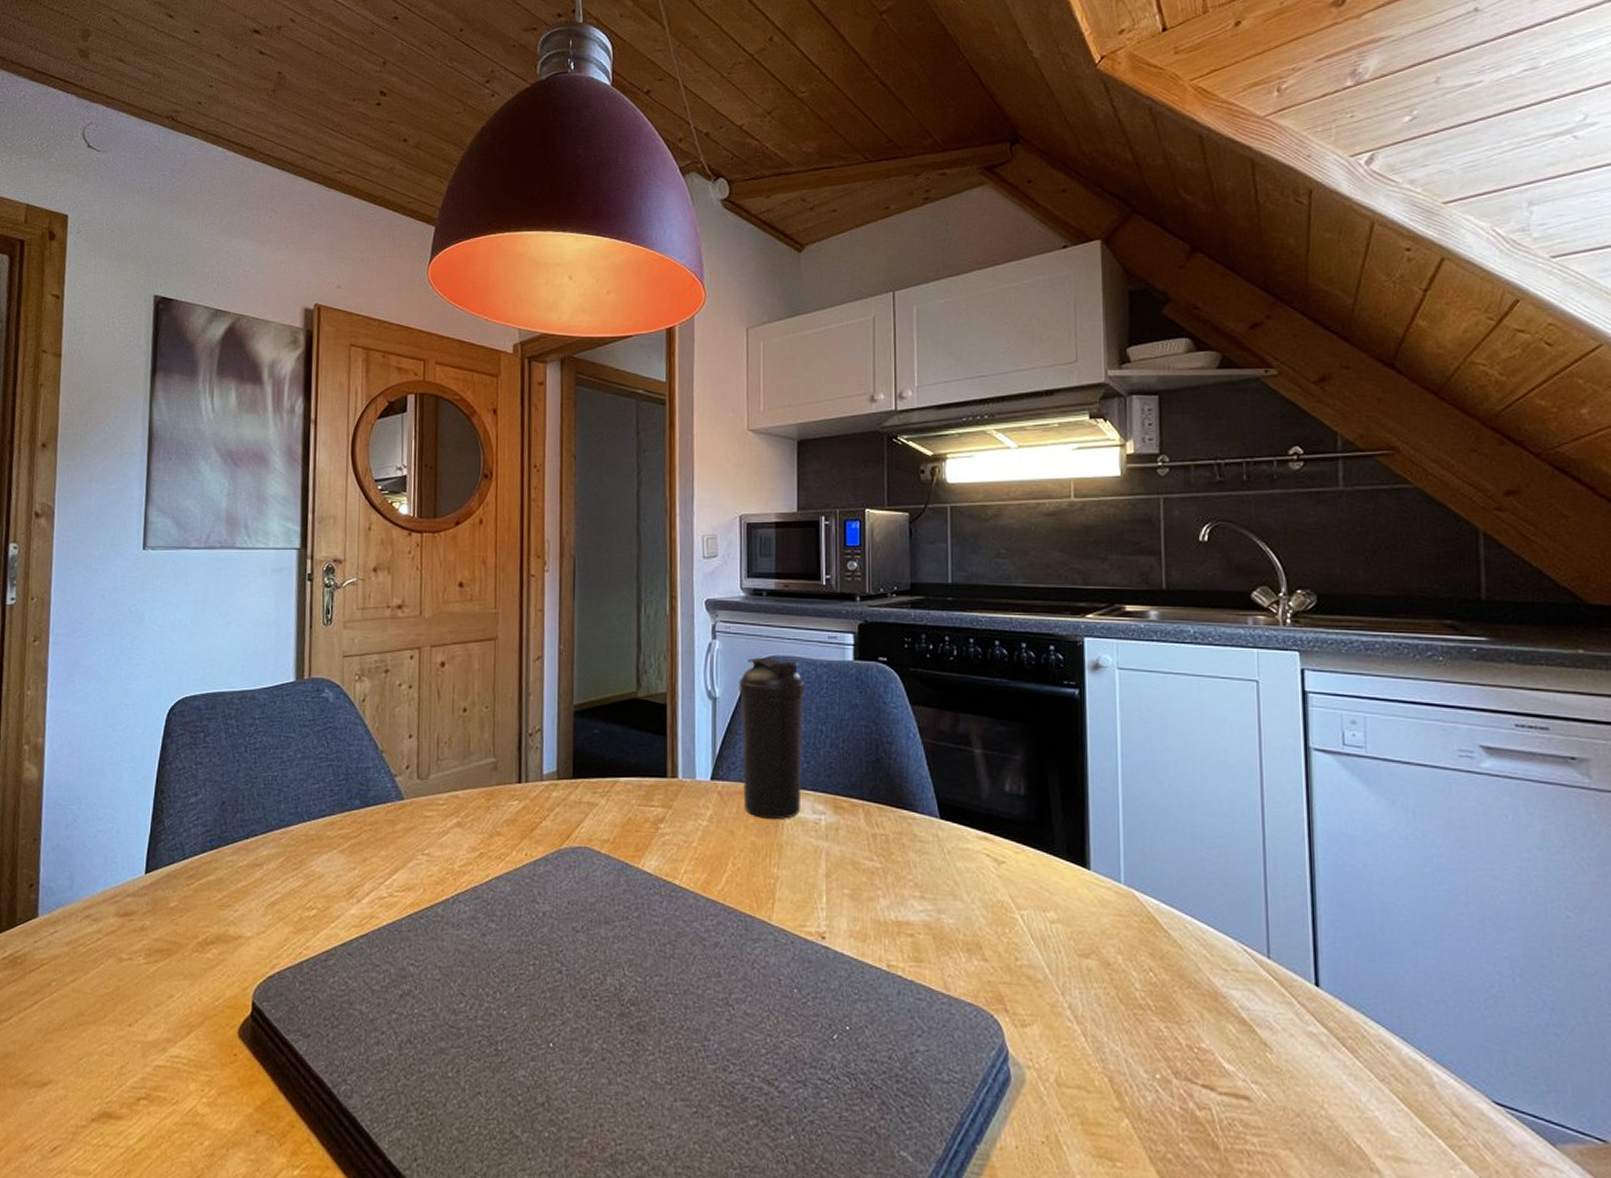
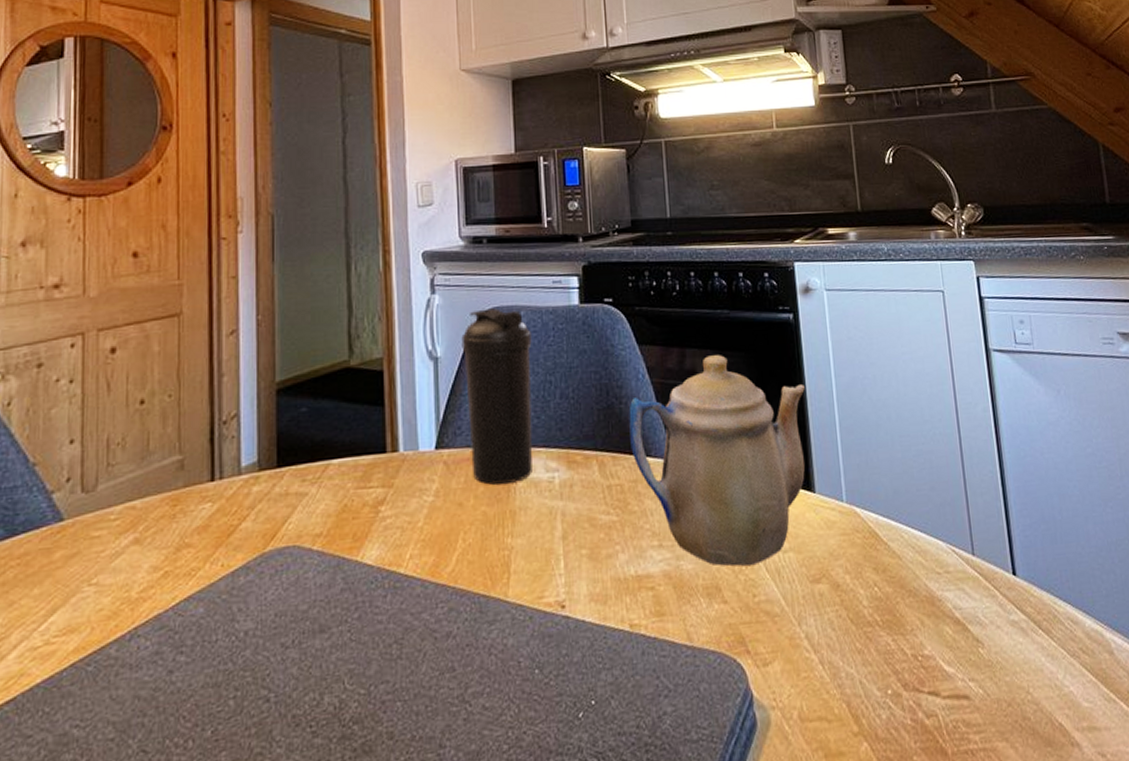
teapot: none [897,722,1086,931] -> present [629,355,805,566]

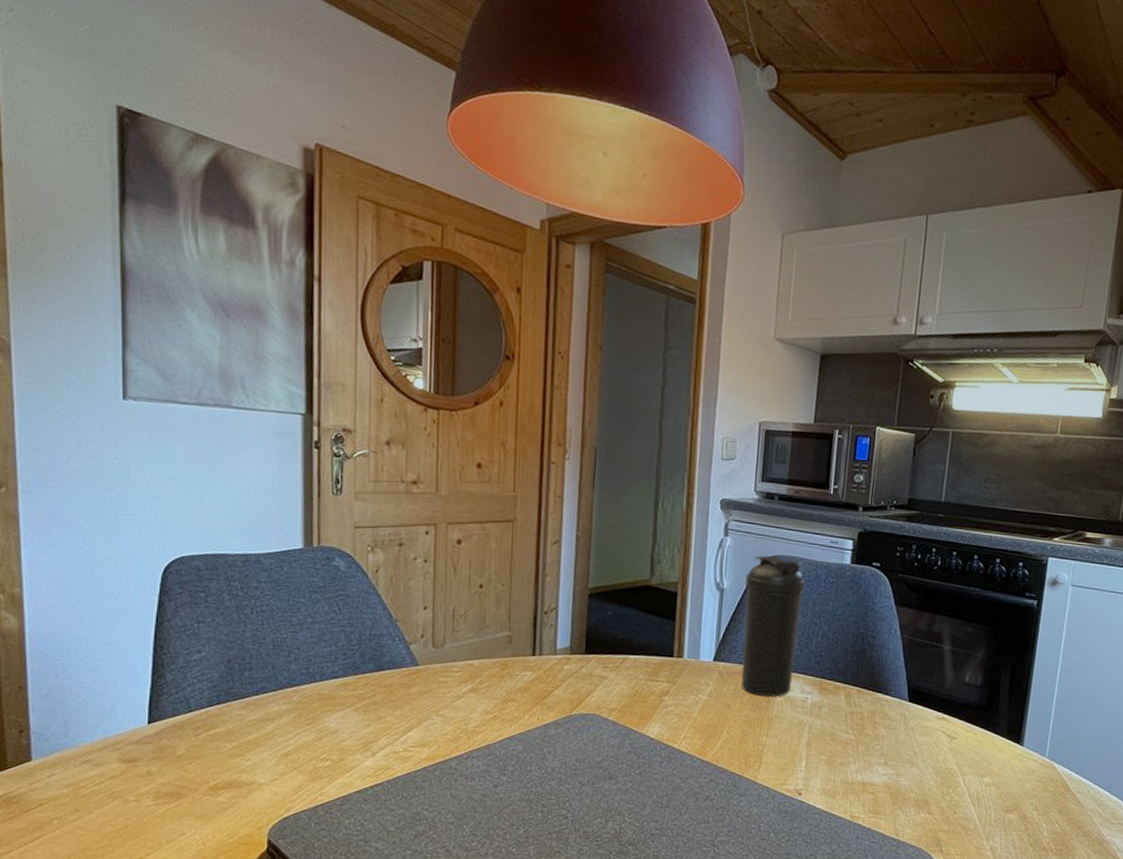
teapot: present [629,355,805,566] -> none [874,624,1034,791]

